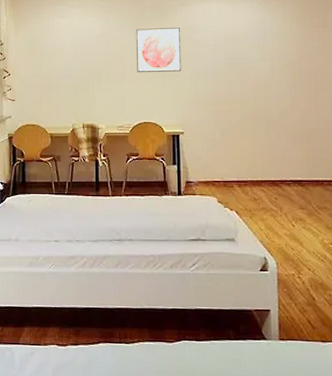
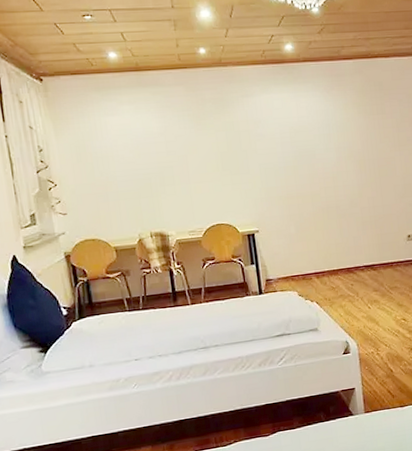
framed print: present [135,28,182,73] -> none [196,121,250,173]

